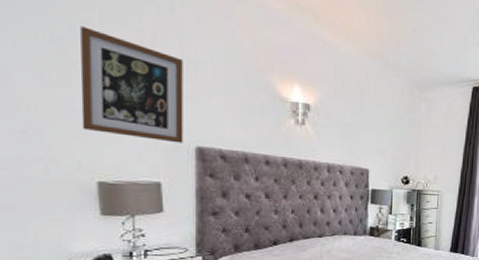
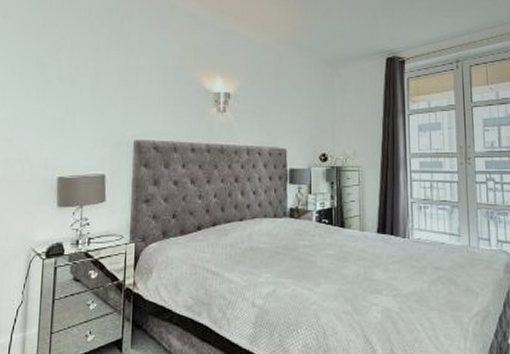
wall art: present [80,26,184,144] -> none [50,52,128,139]

